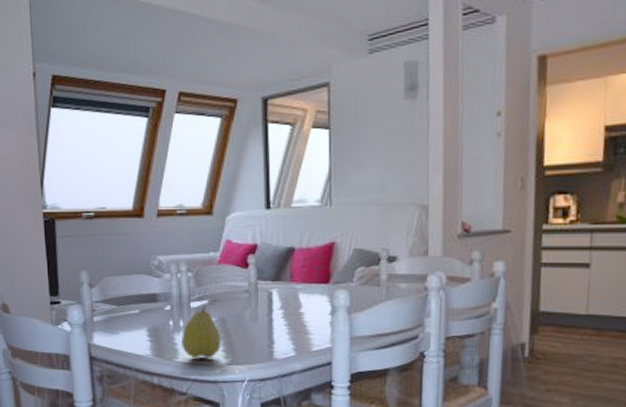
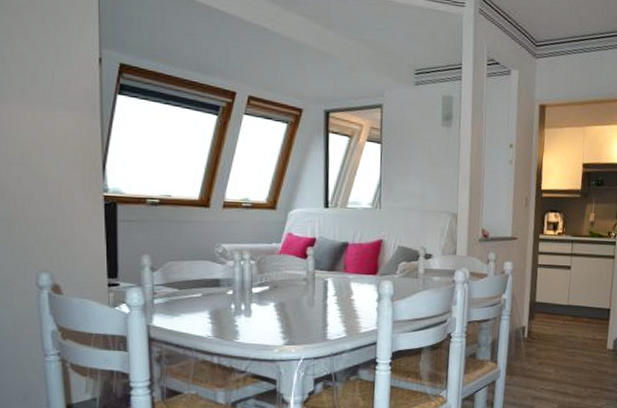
fruit: present [182,306,222,359] -> none [242,291,280,340]

